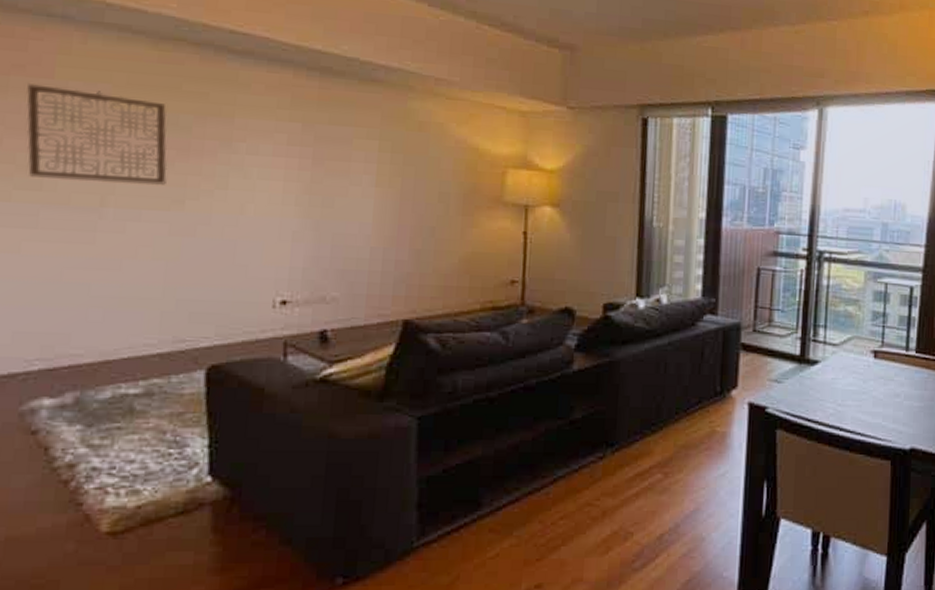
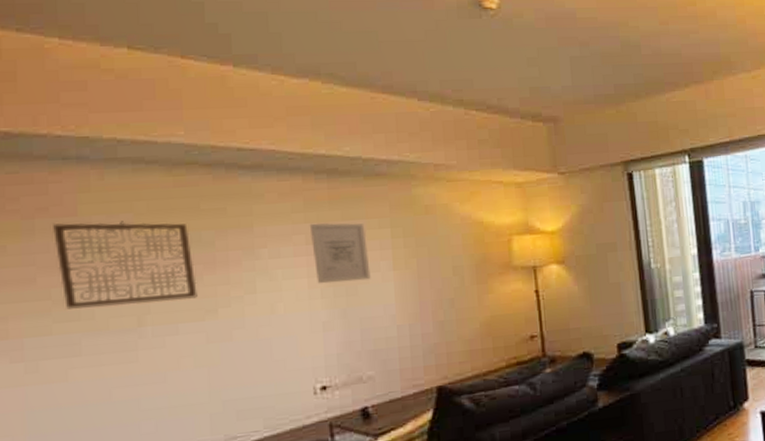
wall art: none [293,123,352,193] -> present [309,223,371,284]

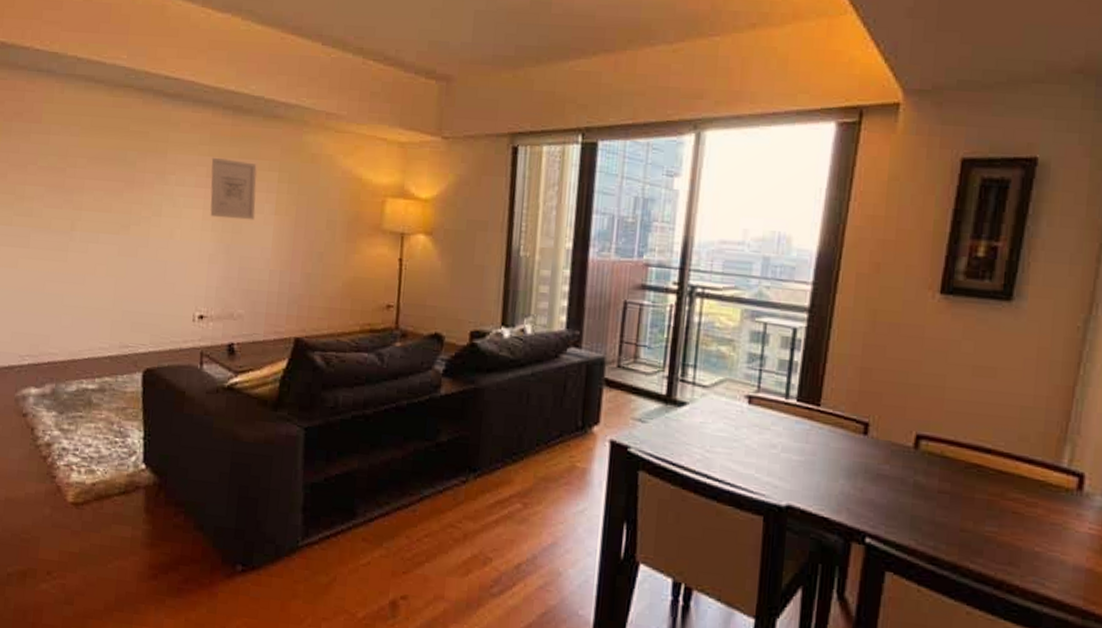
wall art: present [53,221,198,309] -> none [23,128,118,212]

